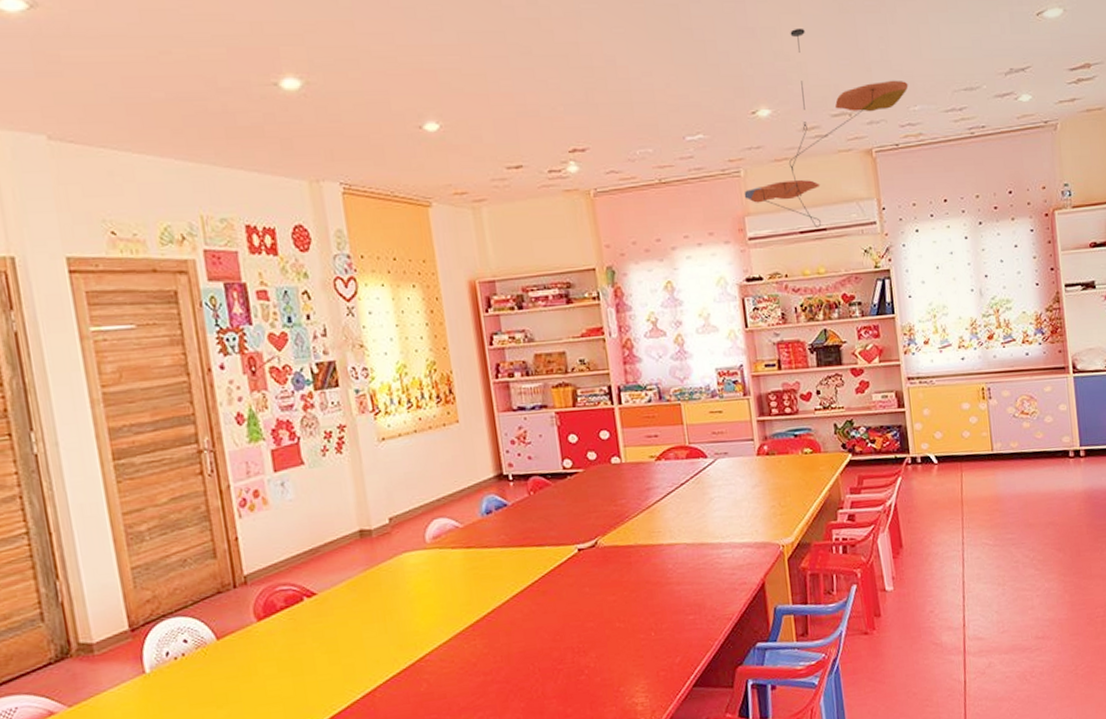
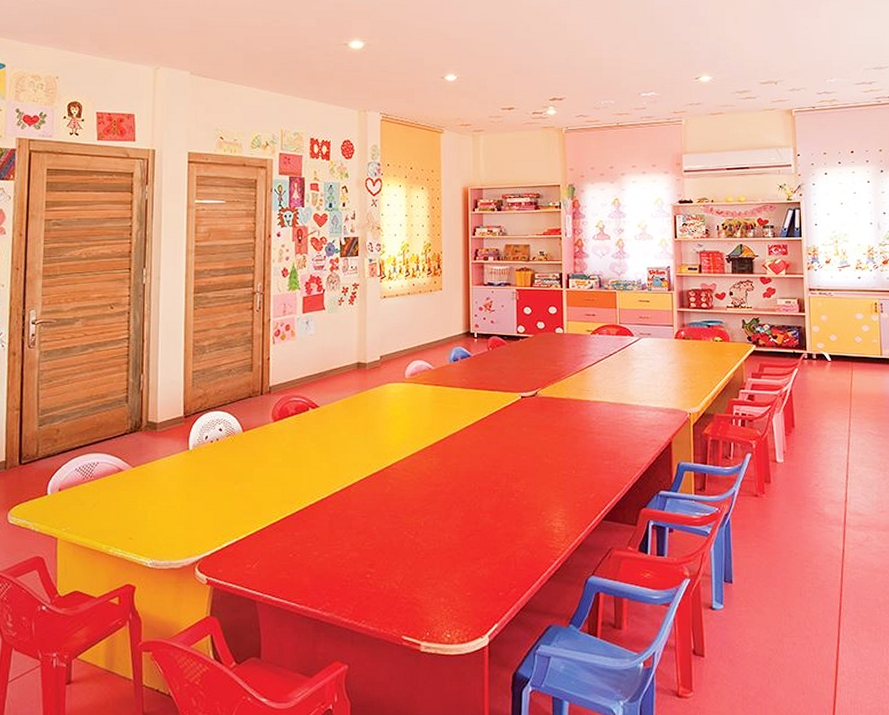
ceiling mobile: present [744,28,909,228] -> none [683,18,827,166]

